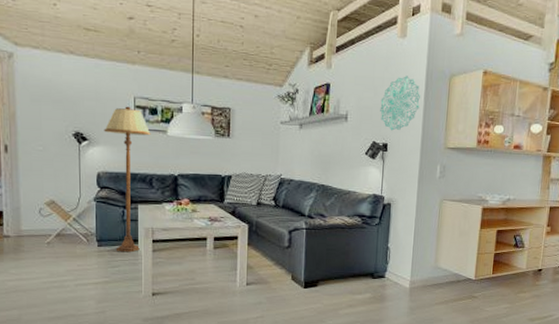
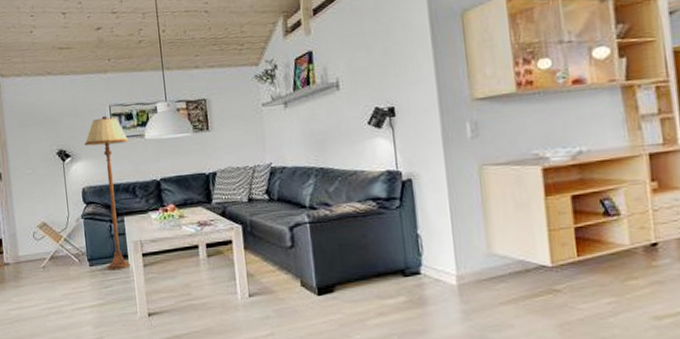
wall decoration: present [380,76,420,131] -> none [376,23,428,91]

